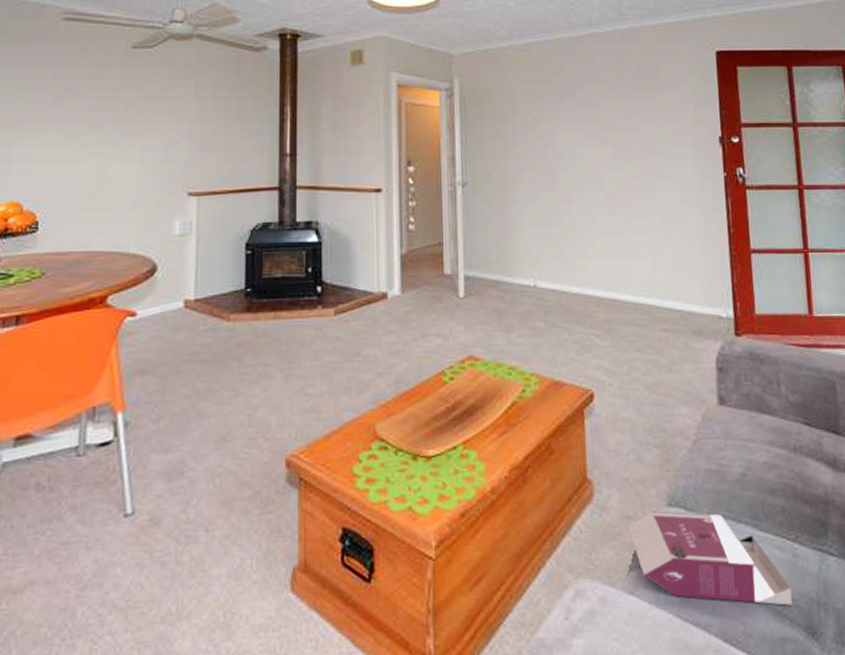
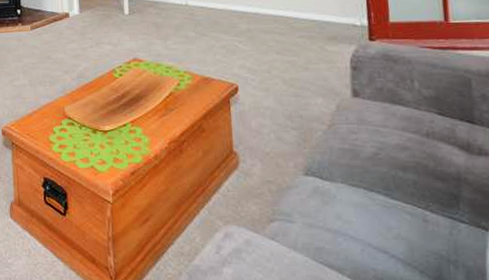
book: present [628,511,793,606] -> none [269,178,423,260]

